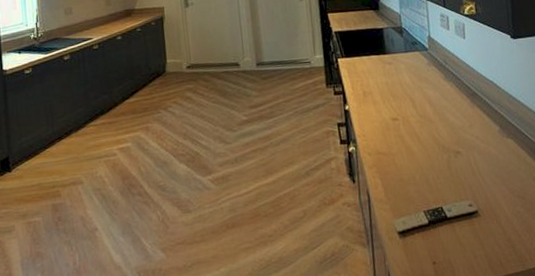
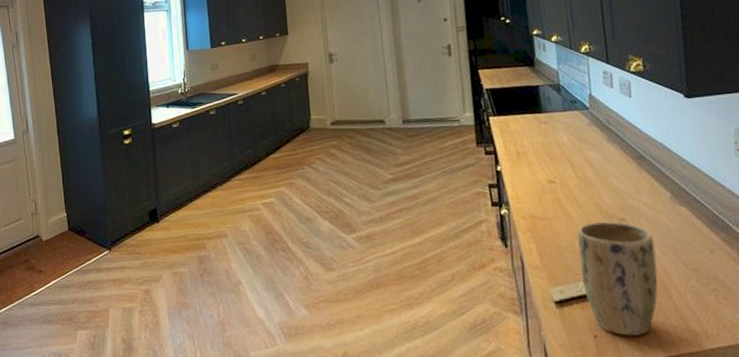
plant pot: none [418,154,489,261] -> present [577,221,658,336]

